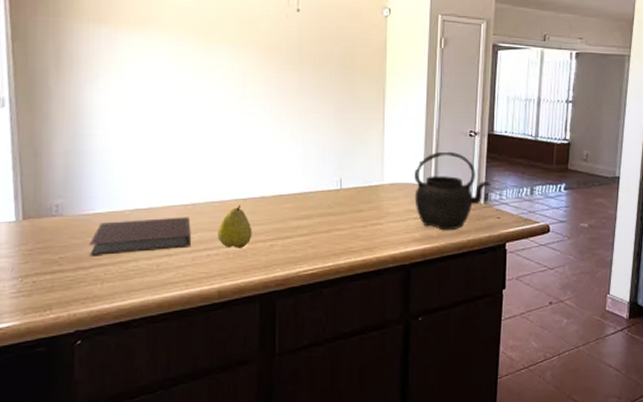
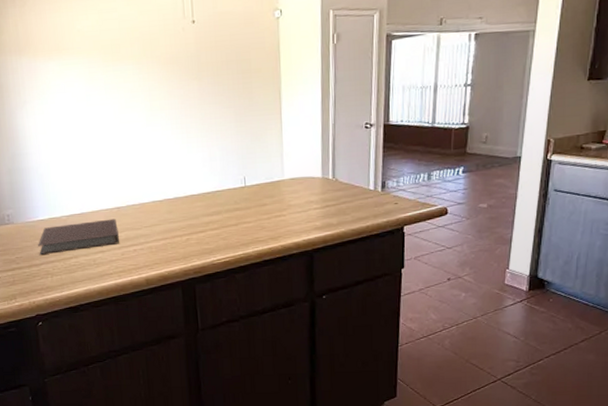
fruit: present [217,204,252,248] -> none [140,205,170,244]
kettle: present [414,151,491,231] -> none [313,144,388,218]

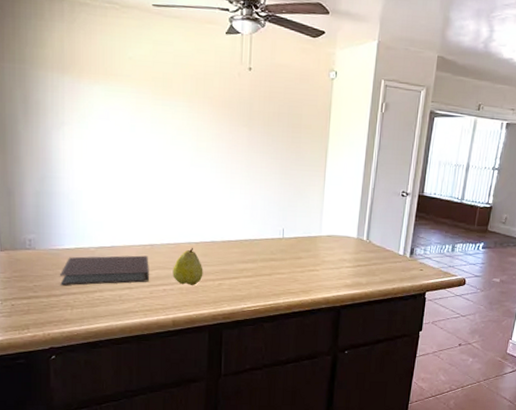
fruit: none [140,205,170,244] -> present [172,247,203,285]

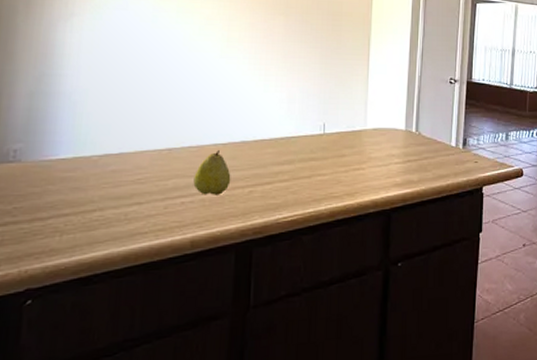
notebook: present [60,255,149,286] -> none [49,162,165,206]

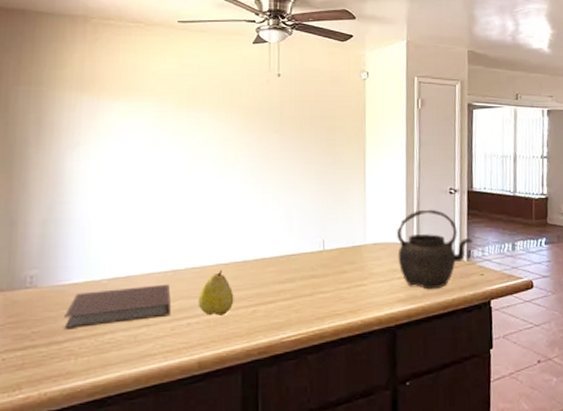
notebook: none [49,162,165,206] -> present [64,284,171,330]
kettle: none [396,97,469,175] -> present [397,209,473,290]

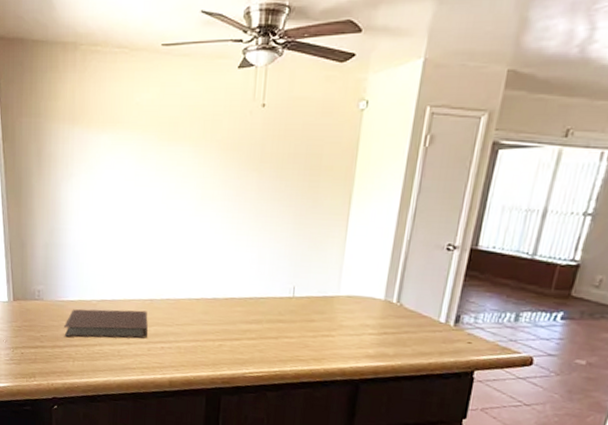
fruit: present [198,269,234,316] -> none [171,303,203,345]
kettle: present [397,209,473,290] -> none [372,265,466,351]

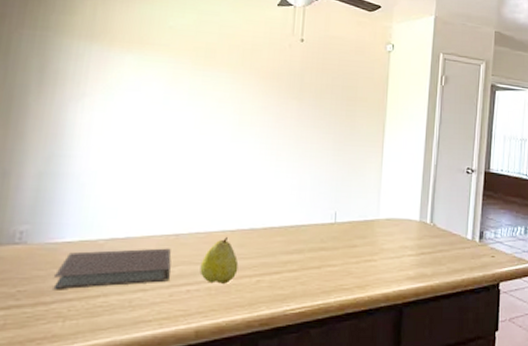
fruit: none [171,303,203,345] -> present [200,236,239,284]

